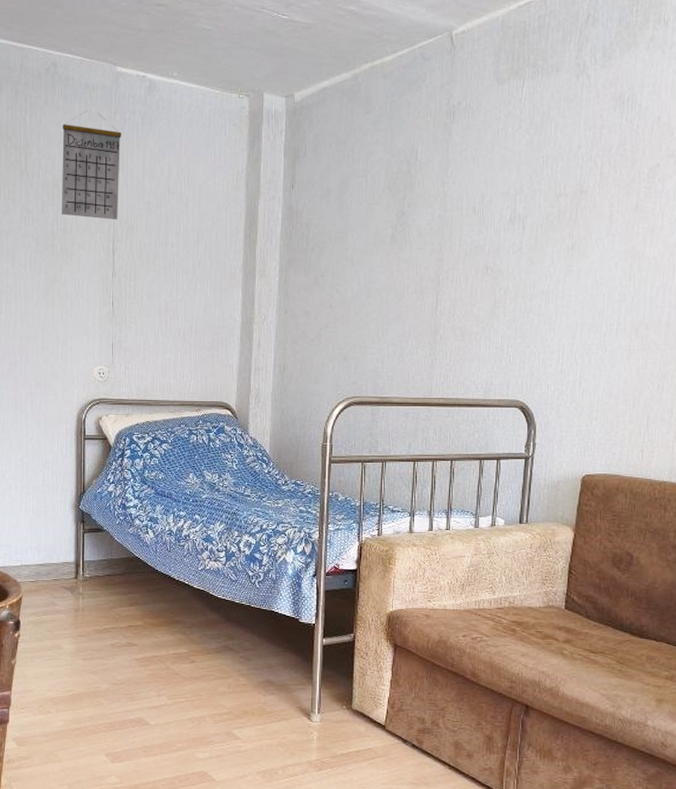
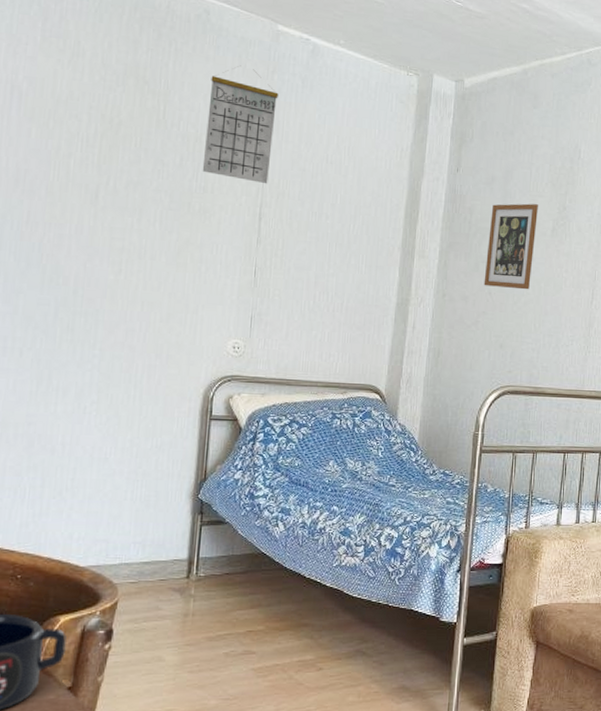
picture frame: none [324,212,376,300] -> present [483,203,538,290]

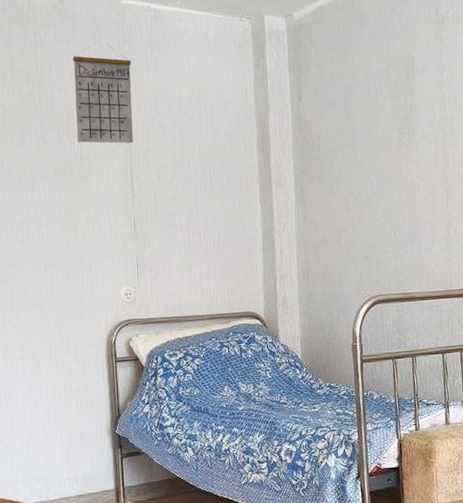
picture frame: present [483,203,538,290] -> none [337,118,385,204]

